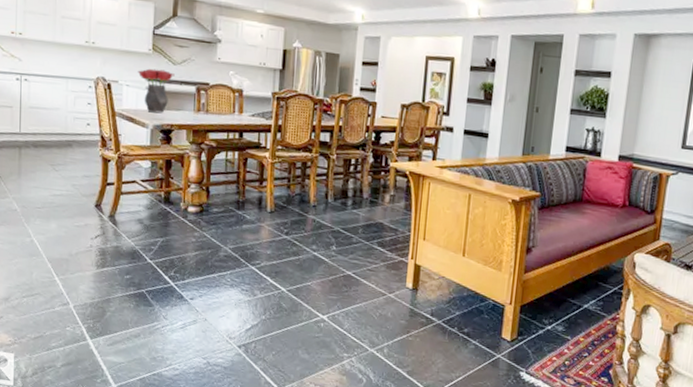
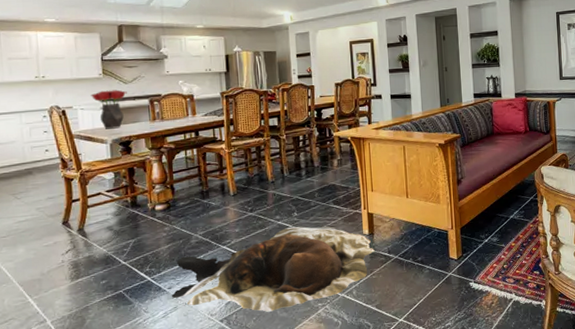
dog bed: none [192,260,416,350] -> present [171,226,375,313]

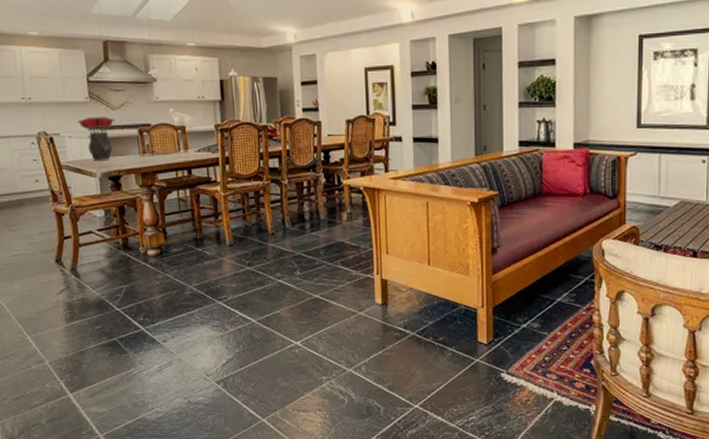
dog bed: present [171,226,375,313] -> none [165,287,388,380]

